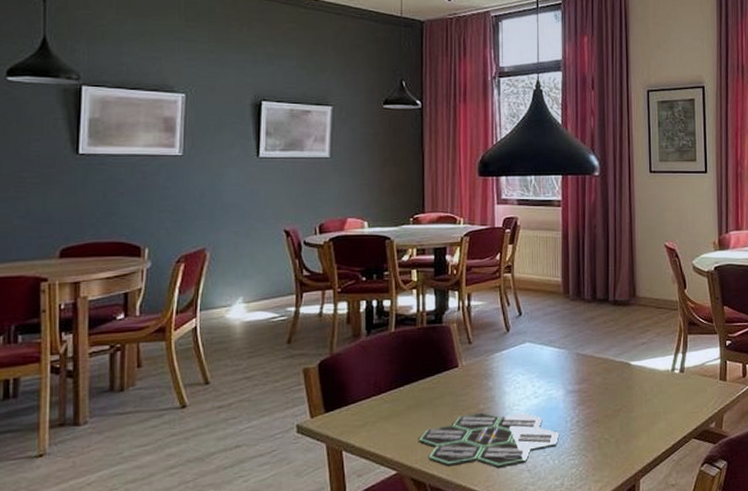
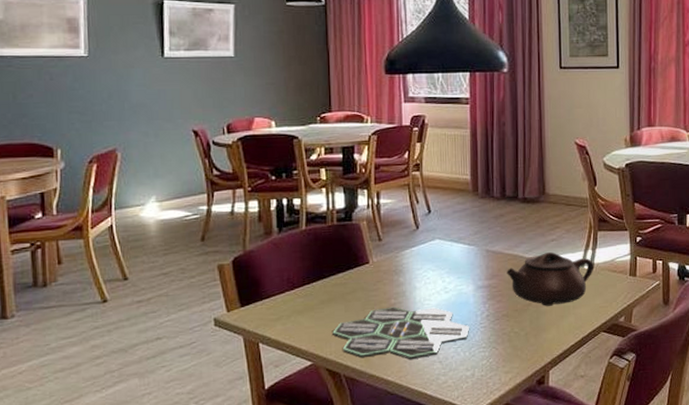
teapot: none [597,356,685,412] -> present [507,252,594,306]

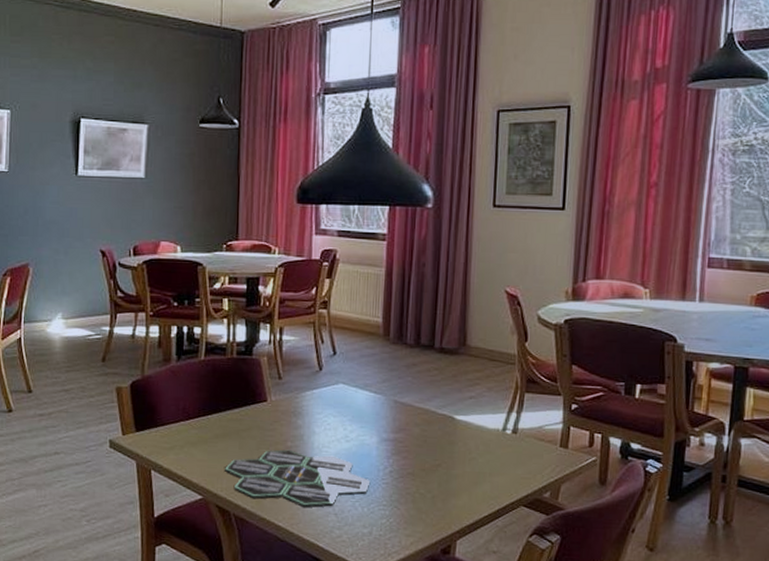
teapot: present [507,252,594,306] -> none [415,410,518,470]

